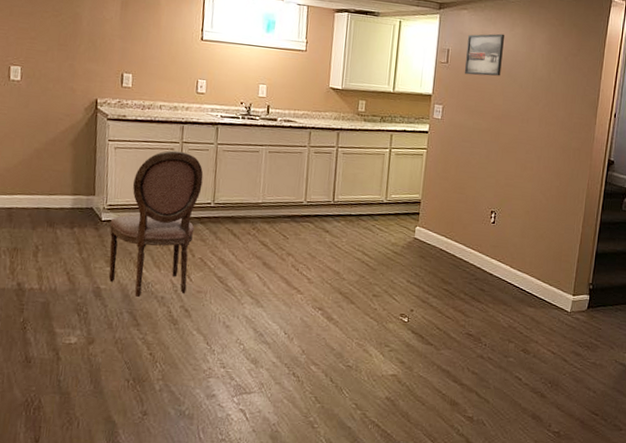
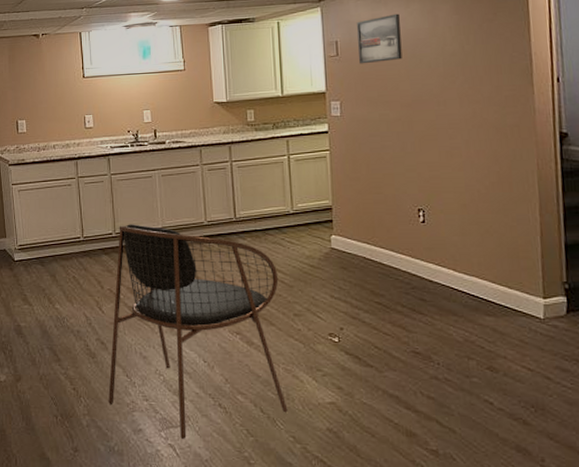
dining chair: present [108,150,204,298] -> none [23,186,102,333]
dining chair: none [185,195,365,405] -> present [108,224,288,439]

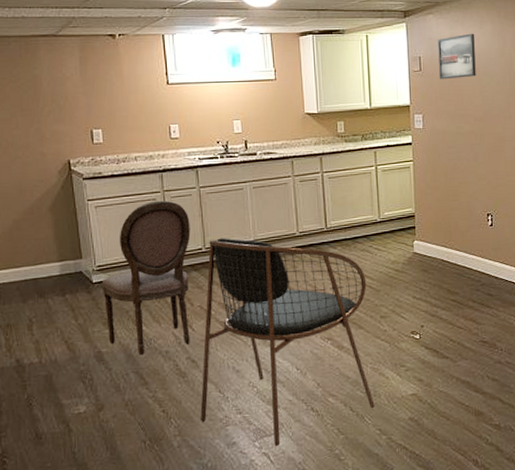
dining chair: none [23,186,102,333] -> present [103,200,191,356]

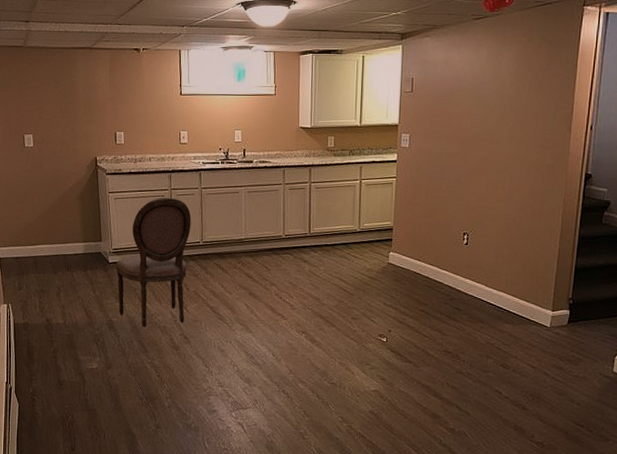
dining chair: present [200,238,375,446] -> none [188,234,342,418]
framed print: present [437,33,476,80] -> none [429,57,469,102]

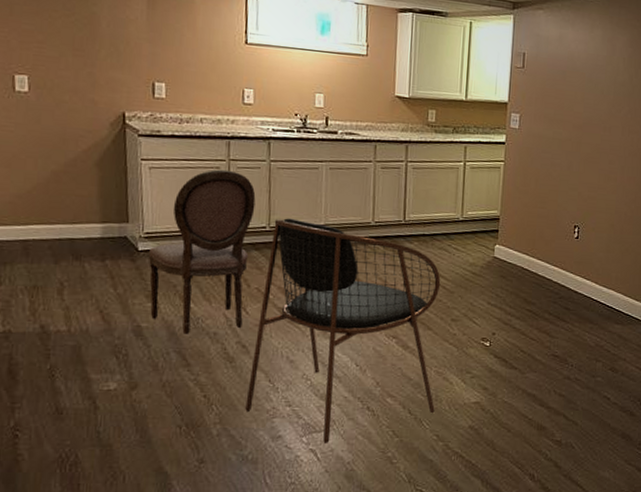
dining chair: none [188,234,342,418] -> present [245,218,441,443]

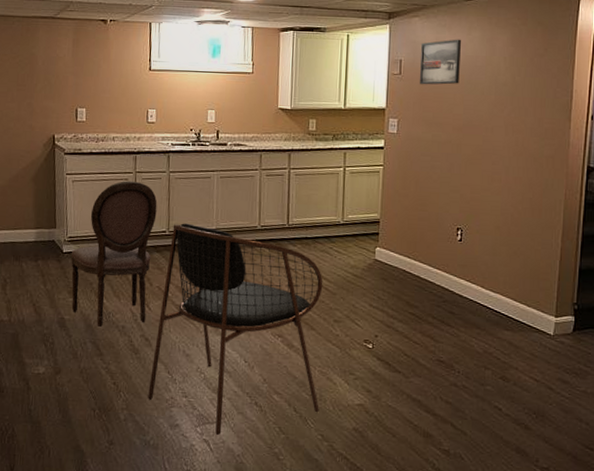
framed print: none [541,36,583,82] -> present [419,39,461,85]

